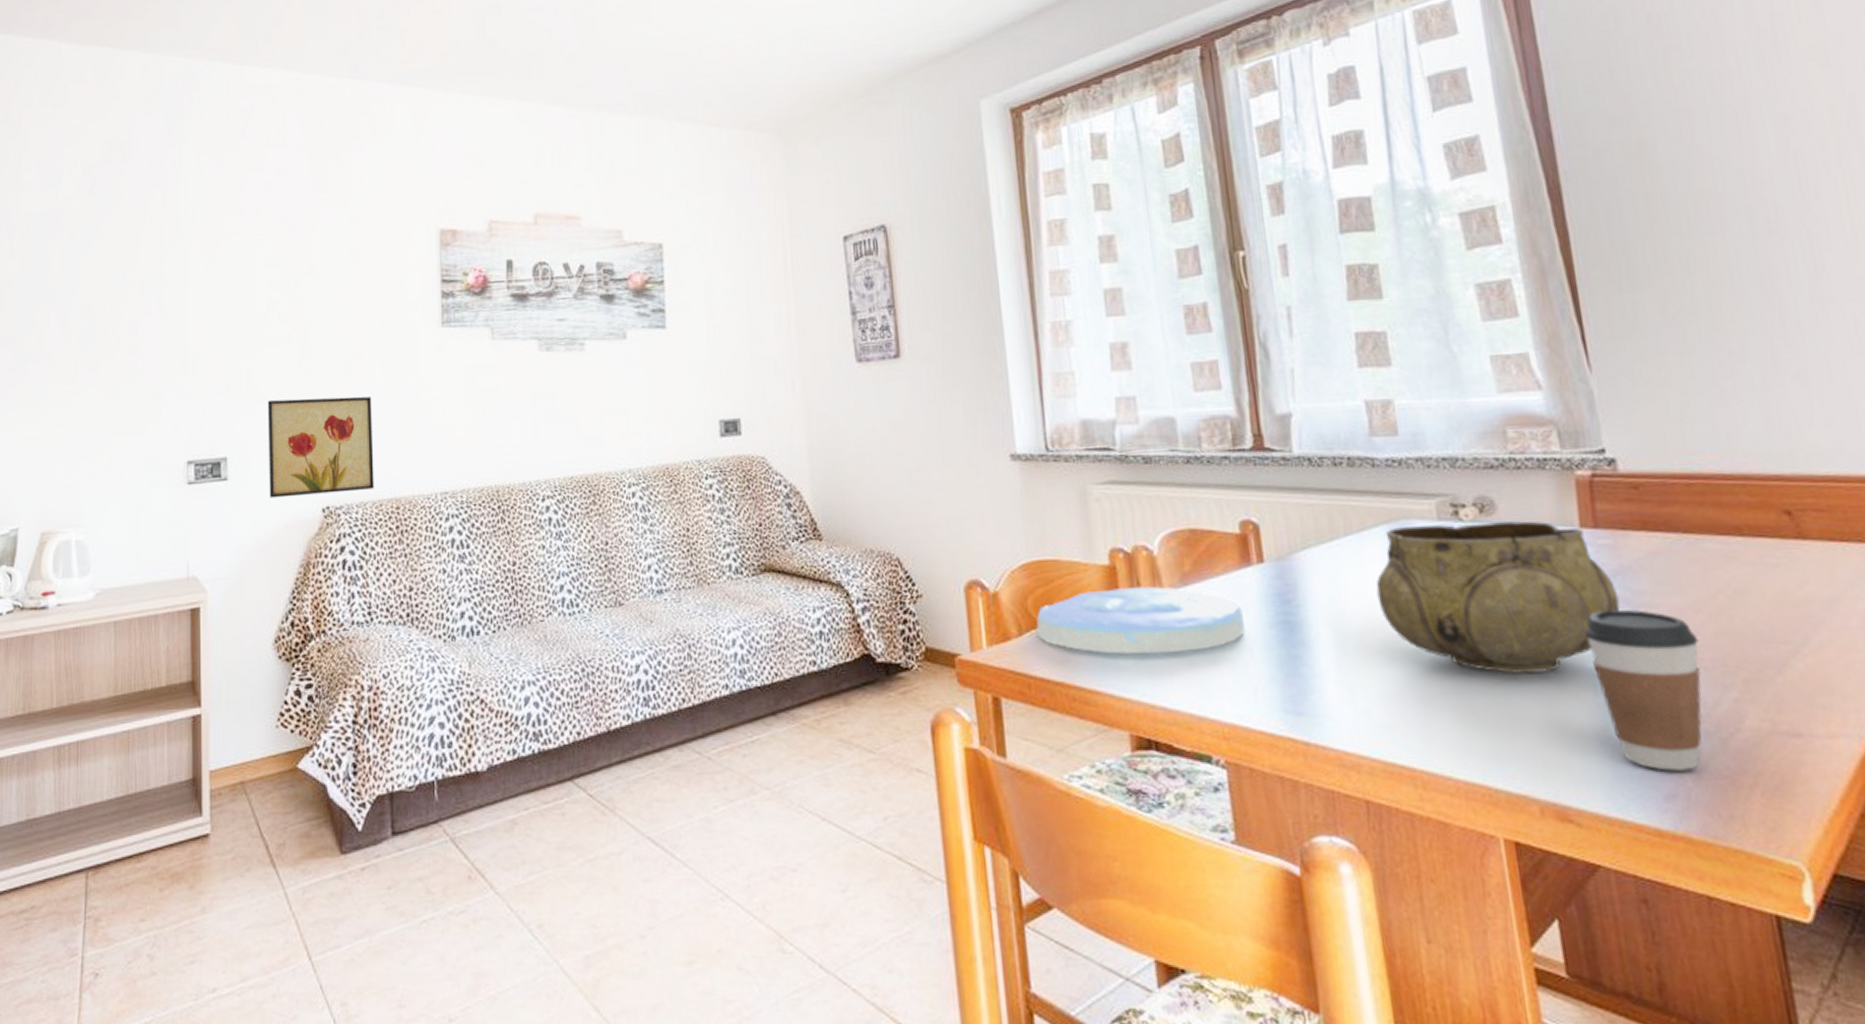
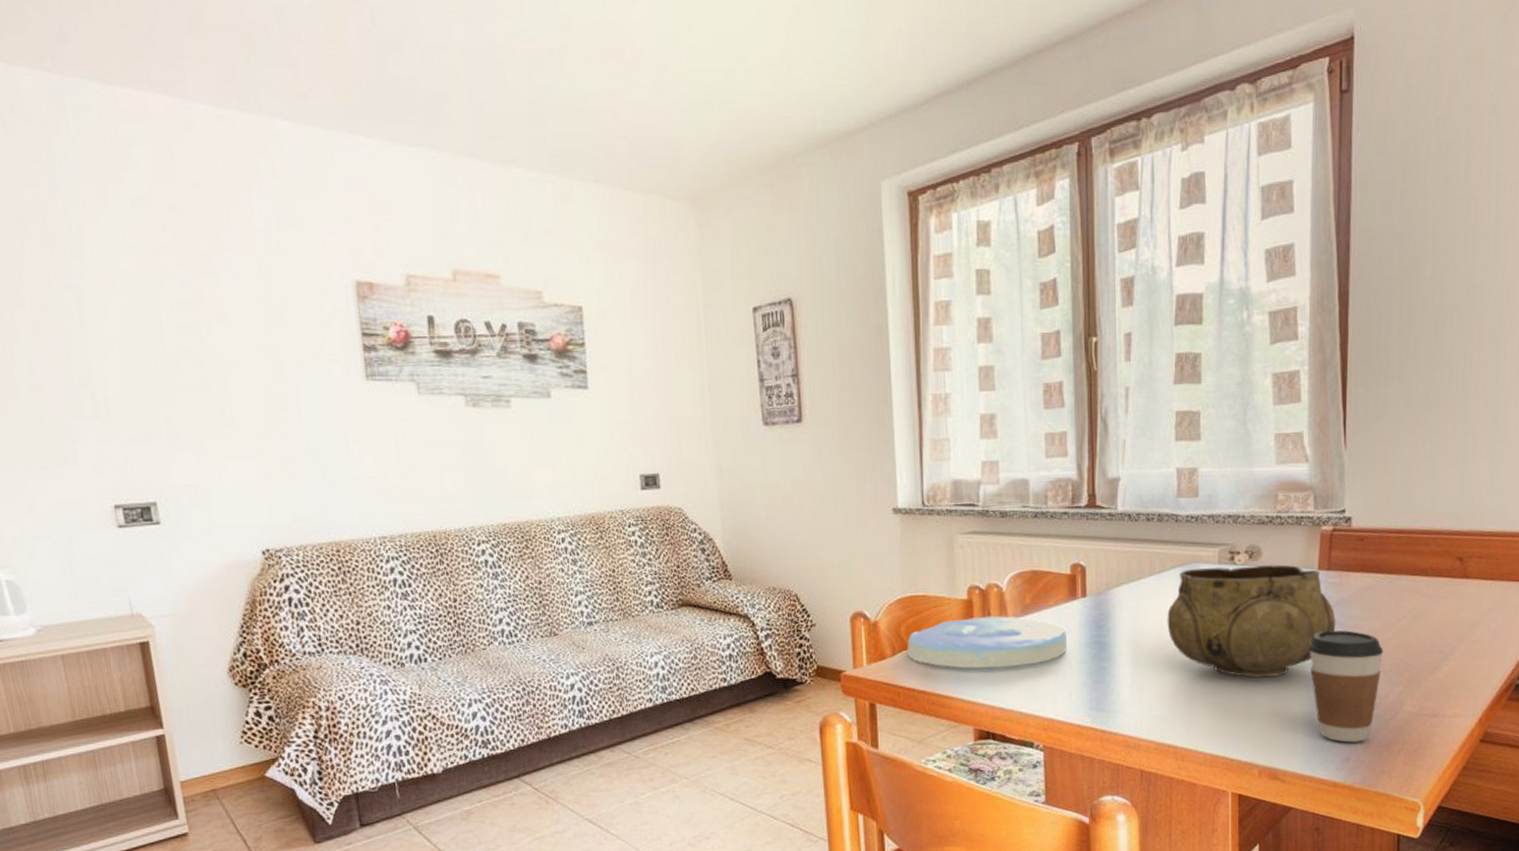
wall art: present [267,396,374,498] -> none [192,445,313,541]

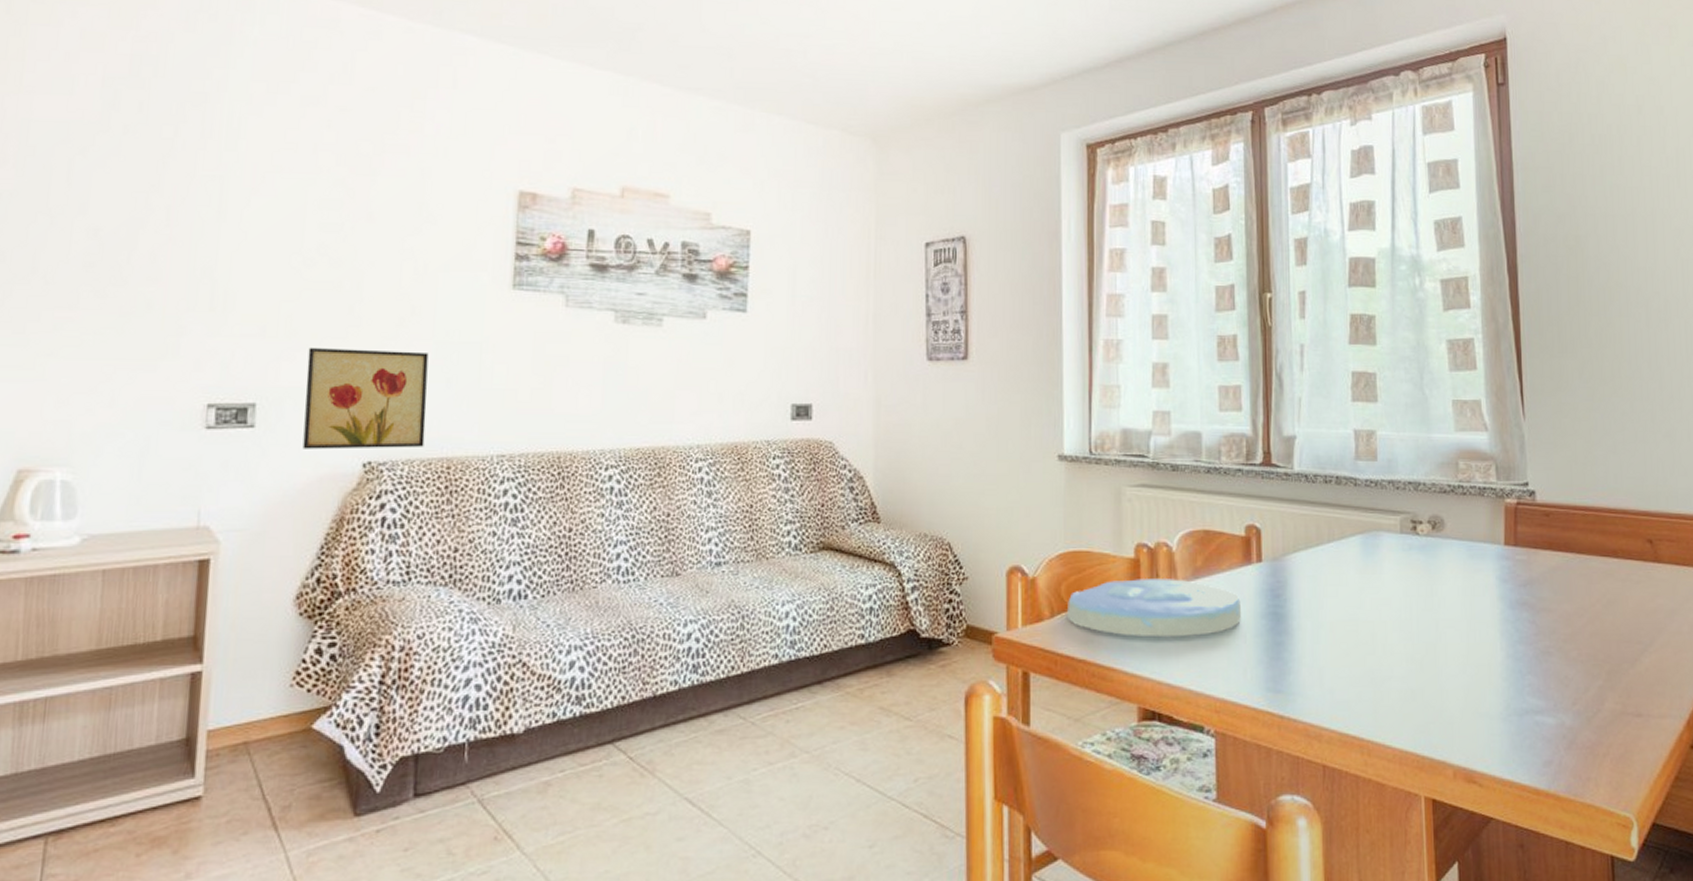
wall art: none [192,445,313,541] -> present [302,347,429,449]
decorative bowl: present [1167,564,1336,678] -> none [1348,537,1527,662]
coffee cup: present [1309,630,1384,743] -> none [1500,613,1579,742]

